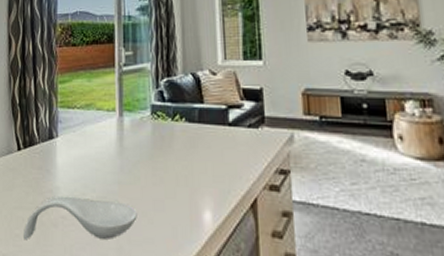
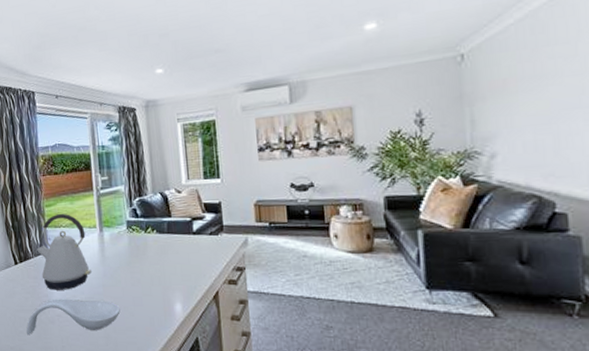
kettle: none [45,91,106,186] -> present [37,213,92,290]

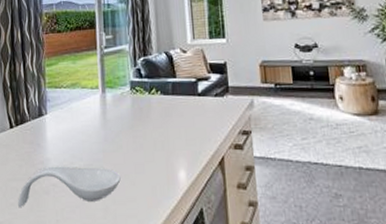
kettle: present [37,213,92,290] -> none [35,73,92,157]

